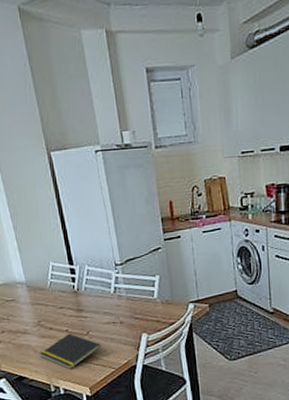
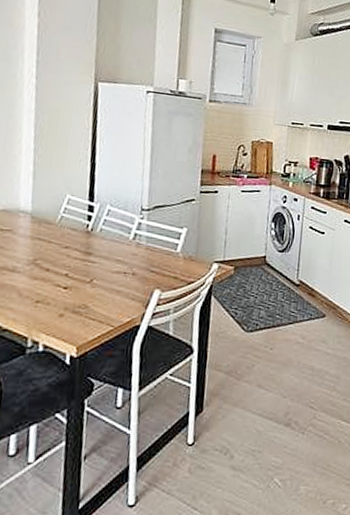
notepad: present [40,333,101,370] -> none [25,278,104,322]

